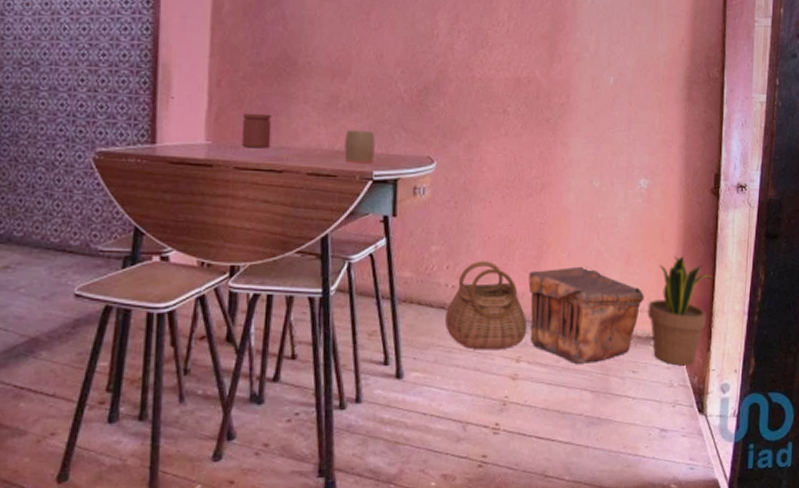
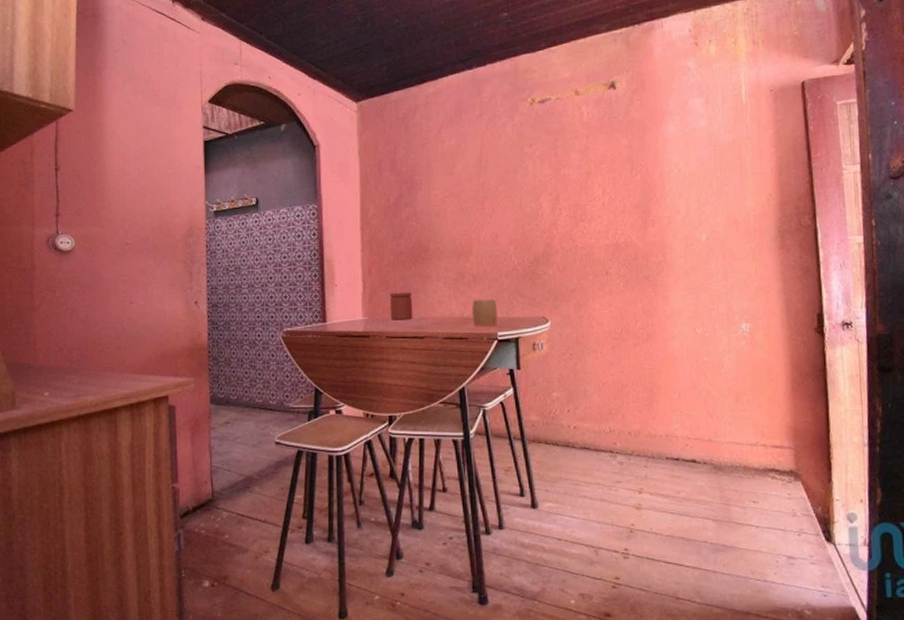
basket: present [444,261,528,350] -> none [570,404,646,483]
pouch: present [528,266,645,364] -> none [643,405,758,494]
potted plant: present [647,256,715,367] -> none [762,392,828,498]

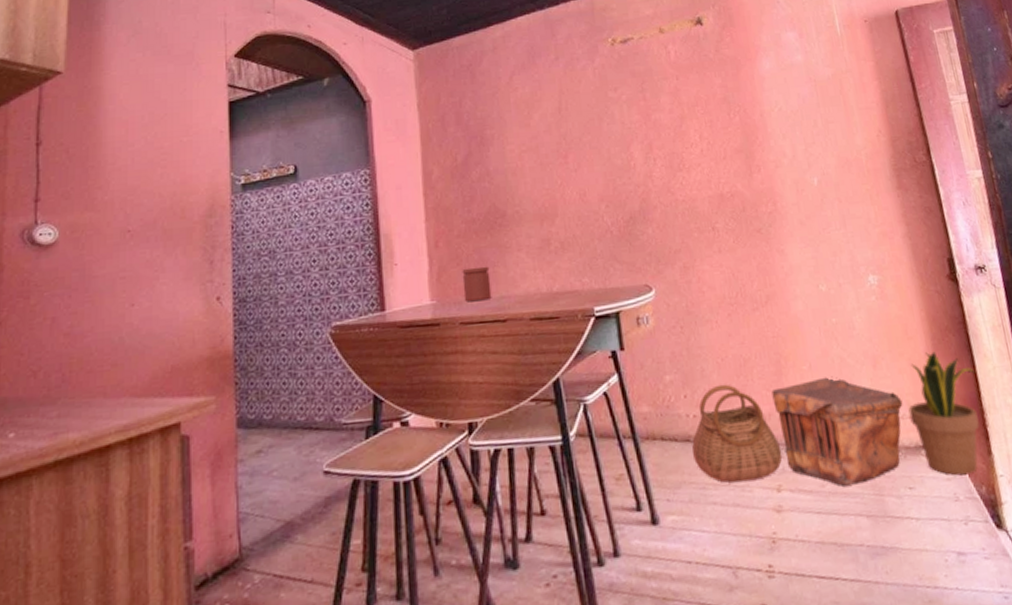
mug: present [472,300,498,326] -> none [561,268,593,302]
basket: none [570,404,646,483] -> present [692,384,783,483]
pouch: none [643,405,758,494] -> present [771,376,903,486]
potted plant: none [762,392,828,498] -> present [908,351,980,477]

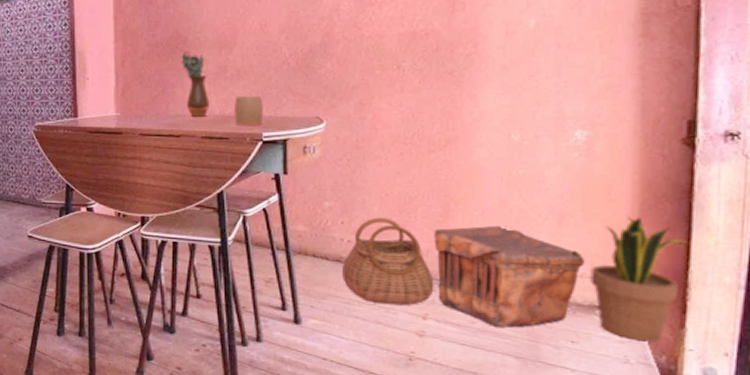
jar: present [462,266,492,303] -> none [144,86,169,117]
vase: none [501,226,536,297] -> present [181,51,210,117]
mug: none [561,268,593,302] -> present [234,96,264,125]

